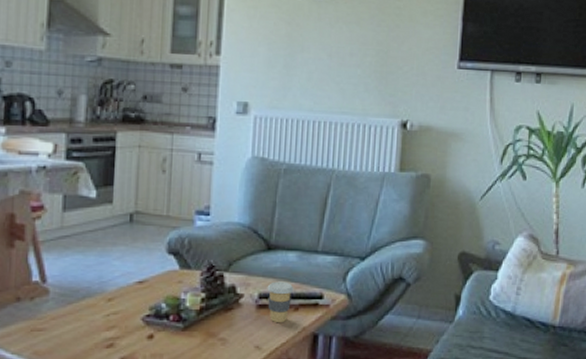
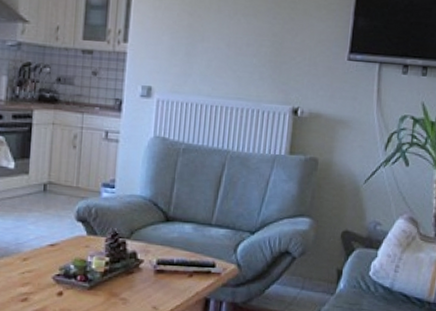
coffee cup: present [267,281,294,323] -> none [164,250,189,288]

